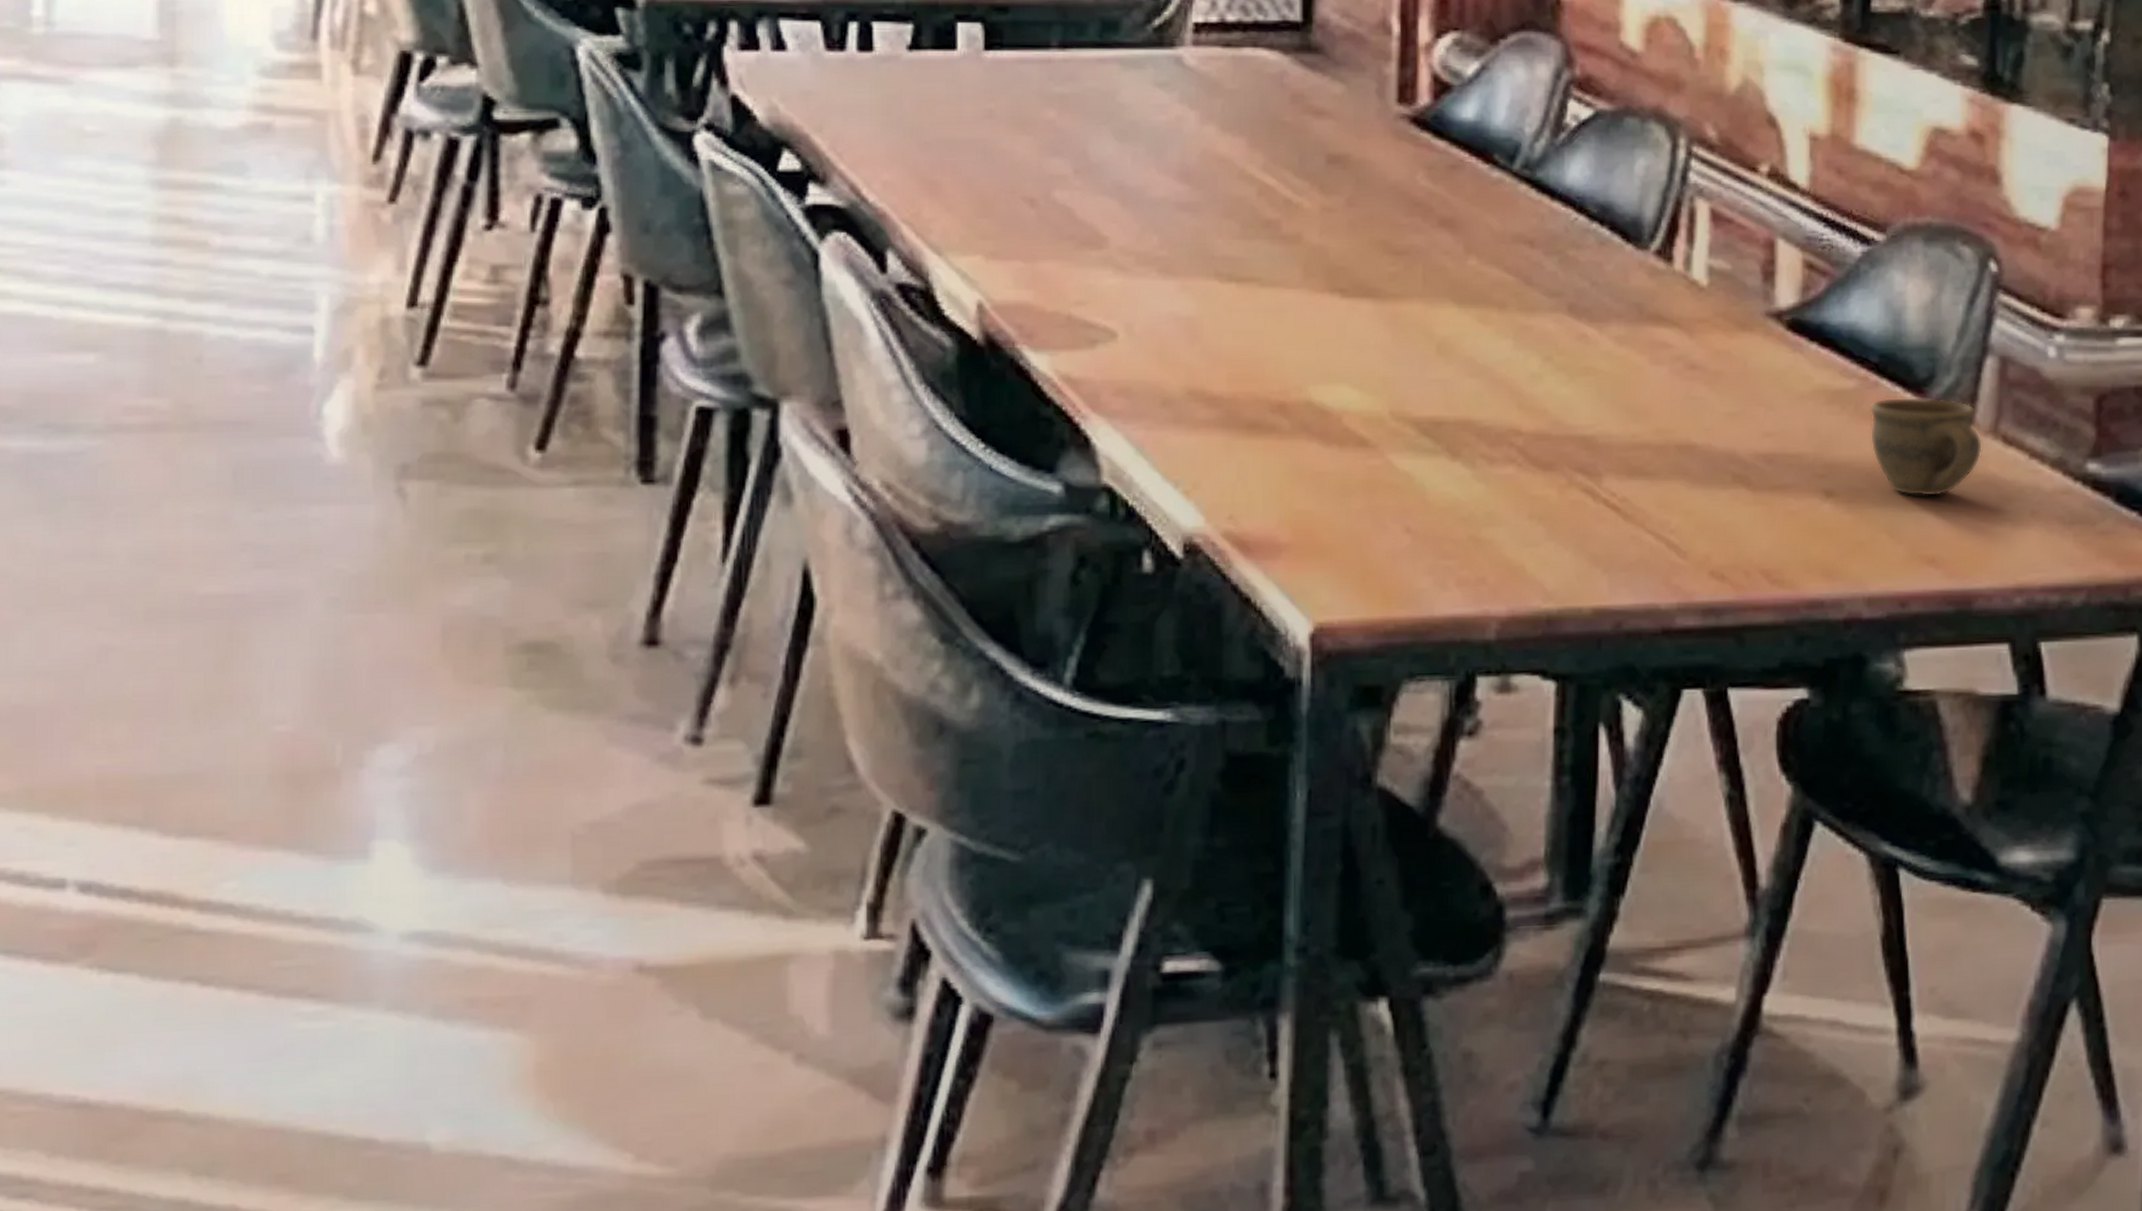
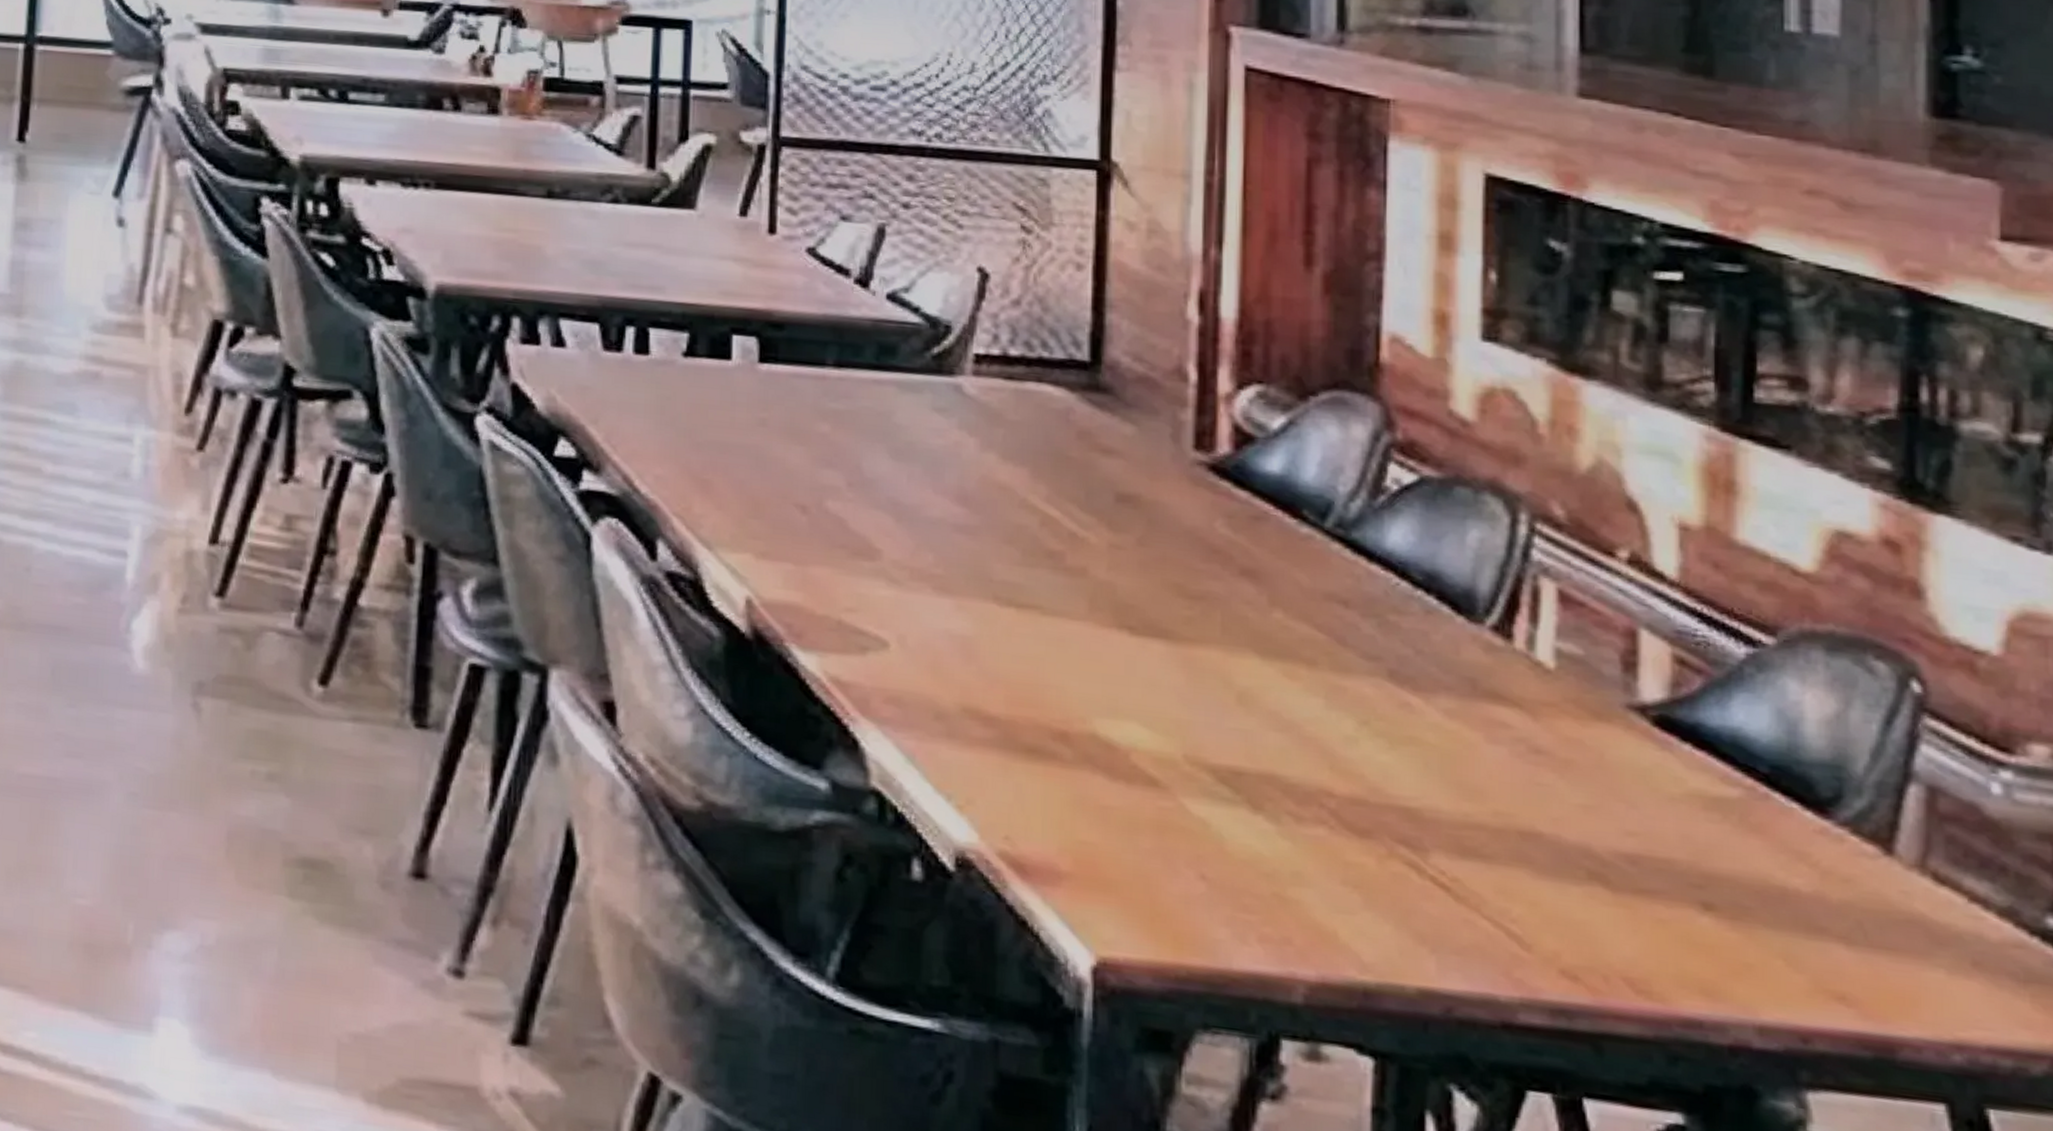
cup: present [1870,396,1982,497] -> none [1759,812,1906,928]

